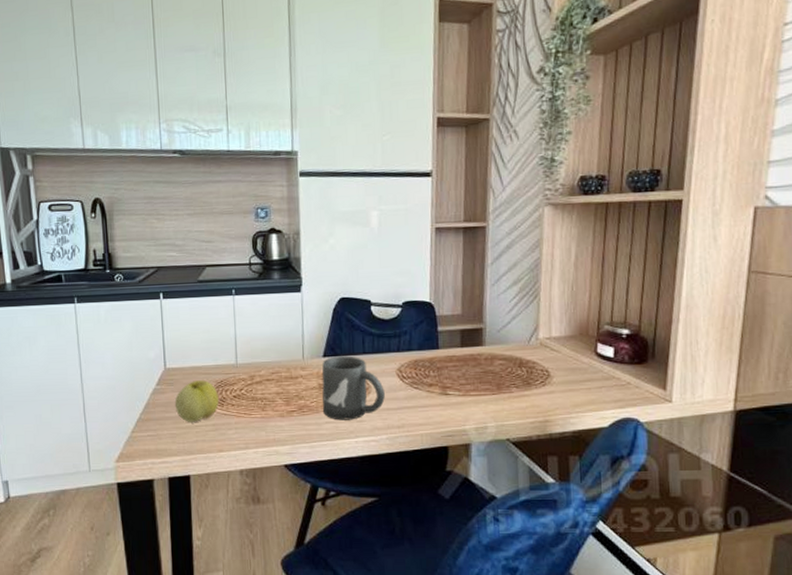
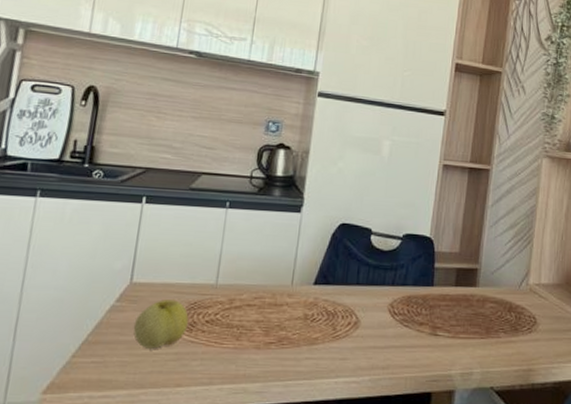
mug: present [321,356,385,420] -> none [304,285,374,357]

